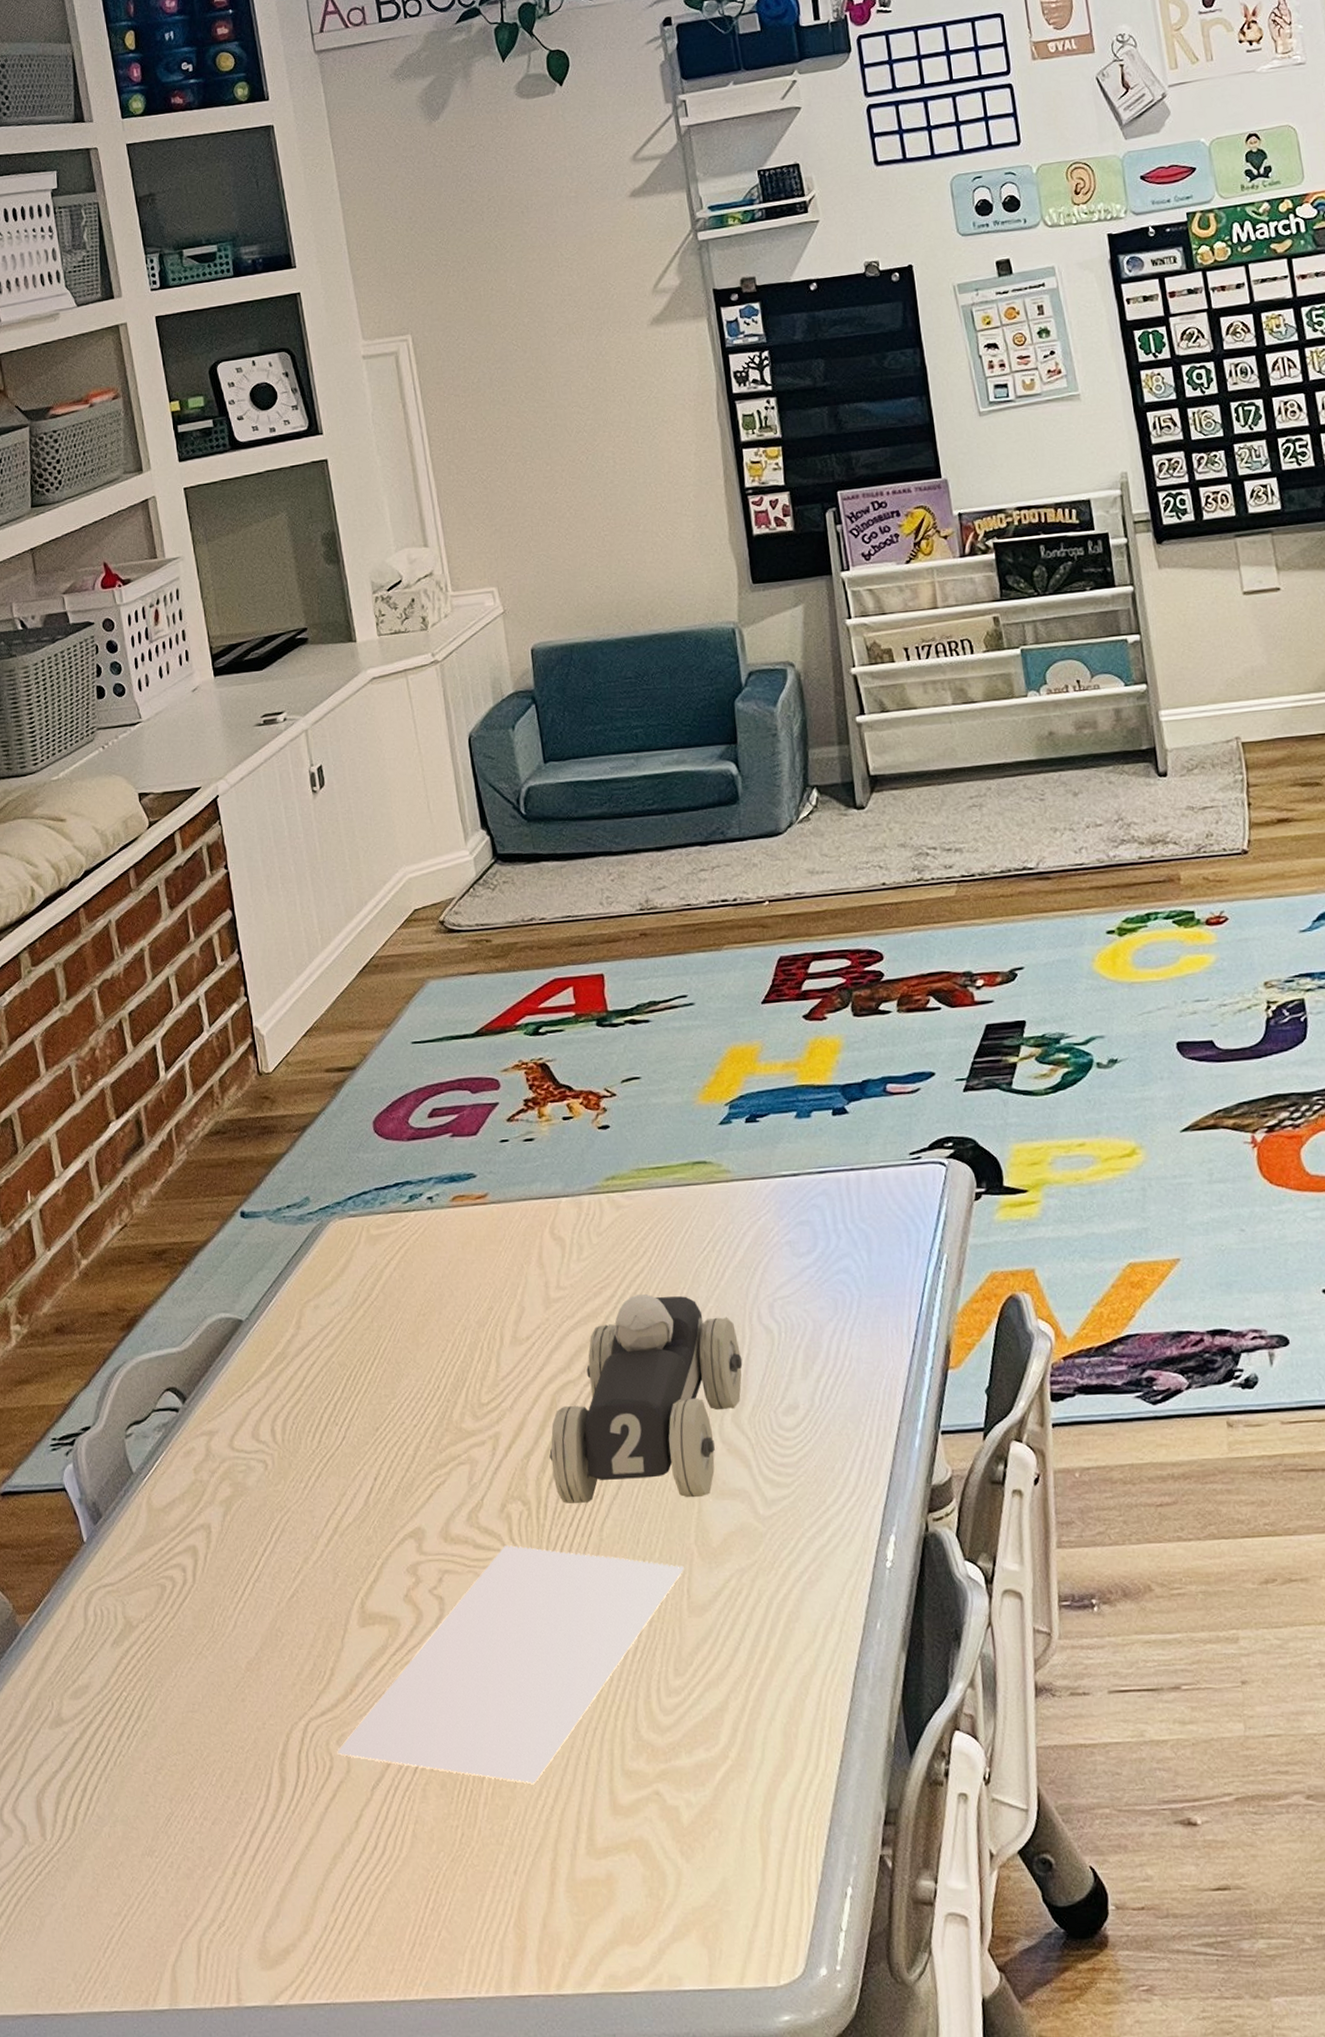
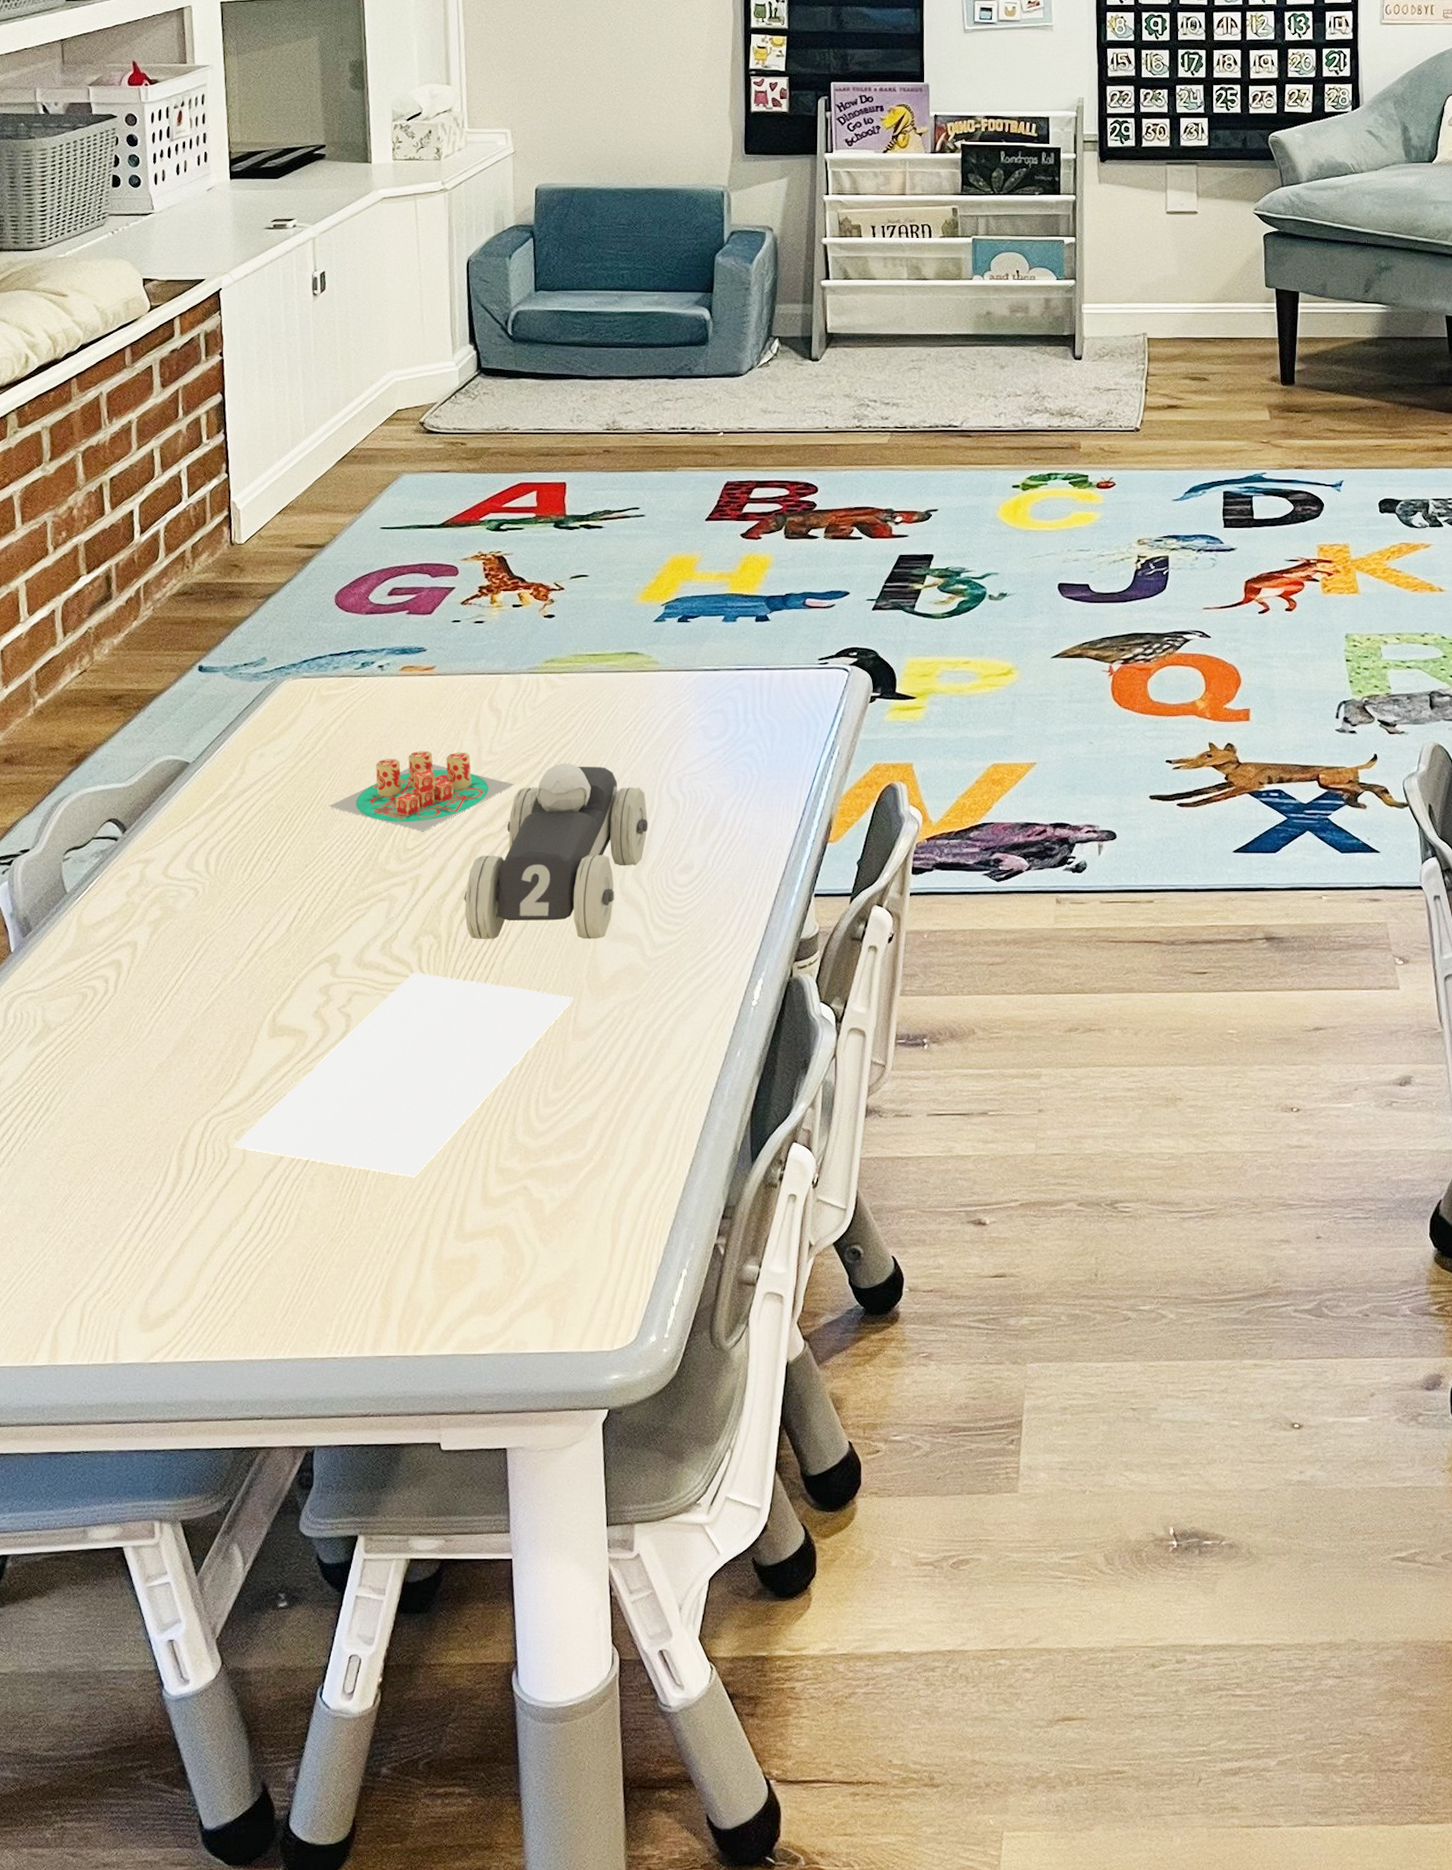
toy blocks: none [392,1288,589,1383] -> present [328,750,515,831]

